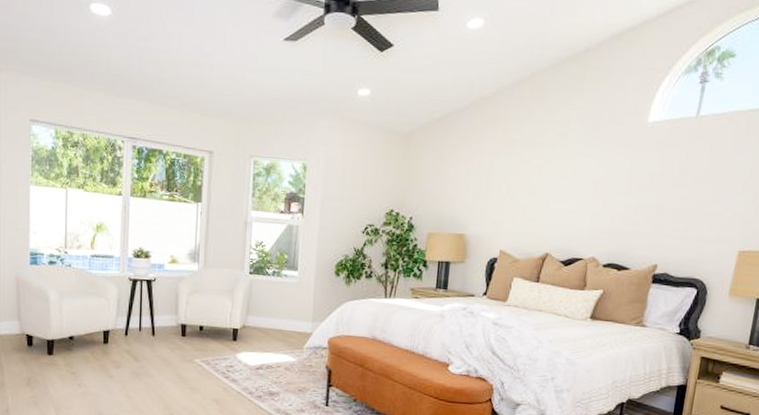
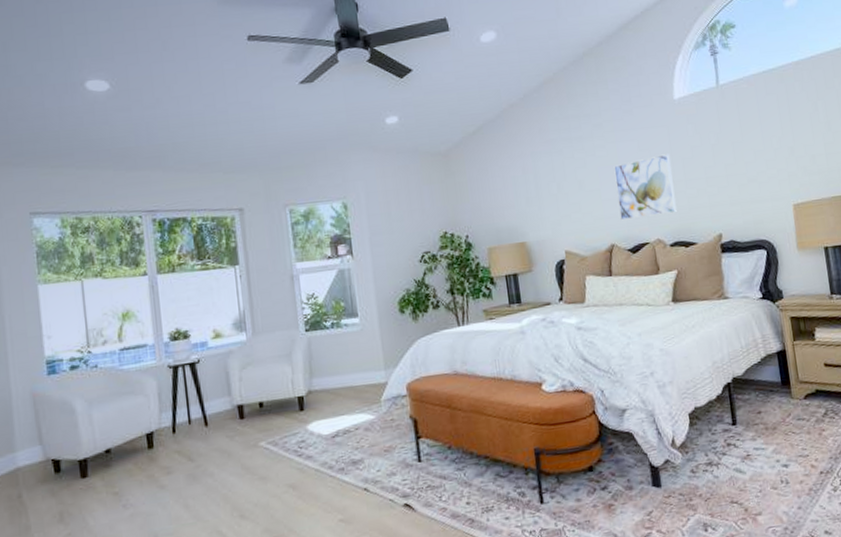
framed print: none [561,176,627,236] -> present [614,154,677,221]

